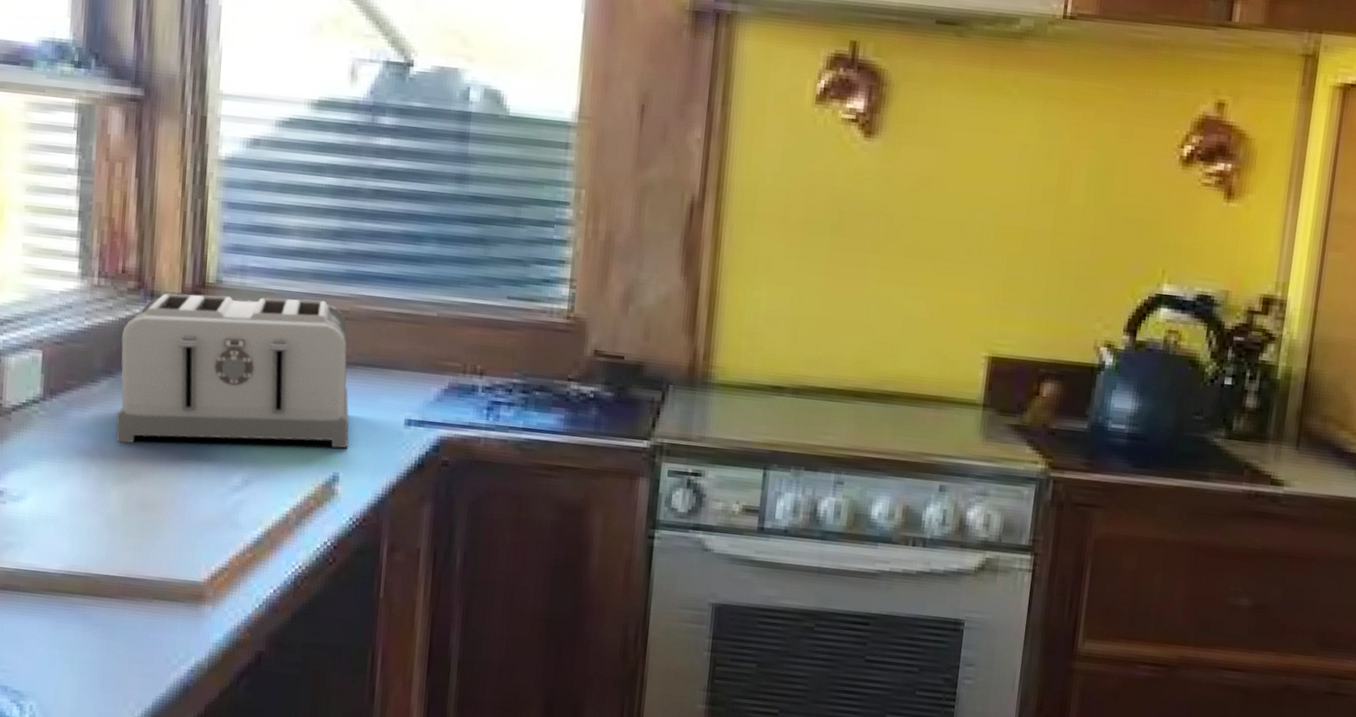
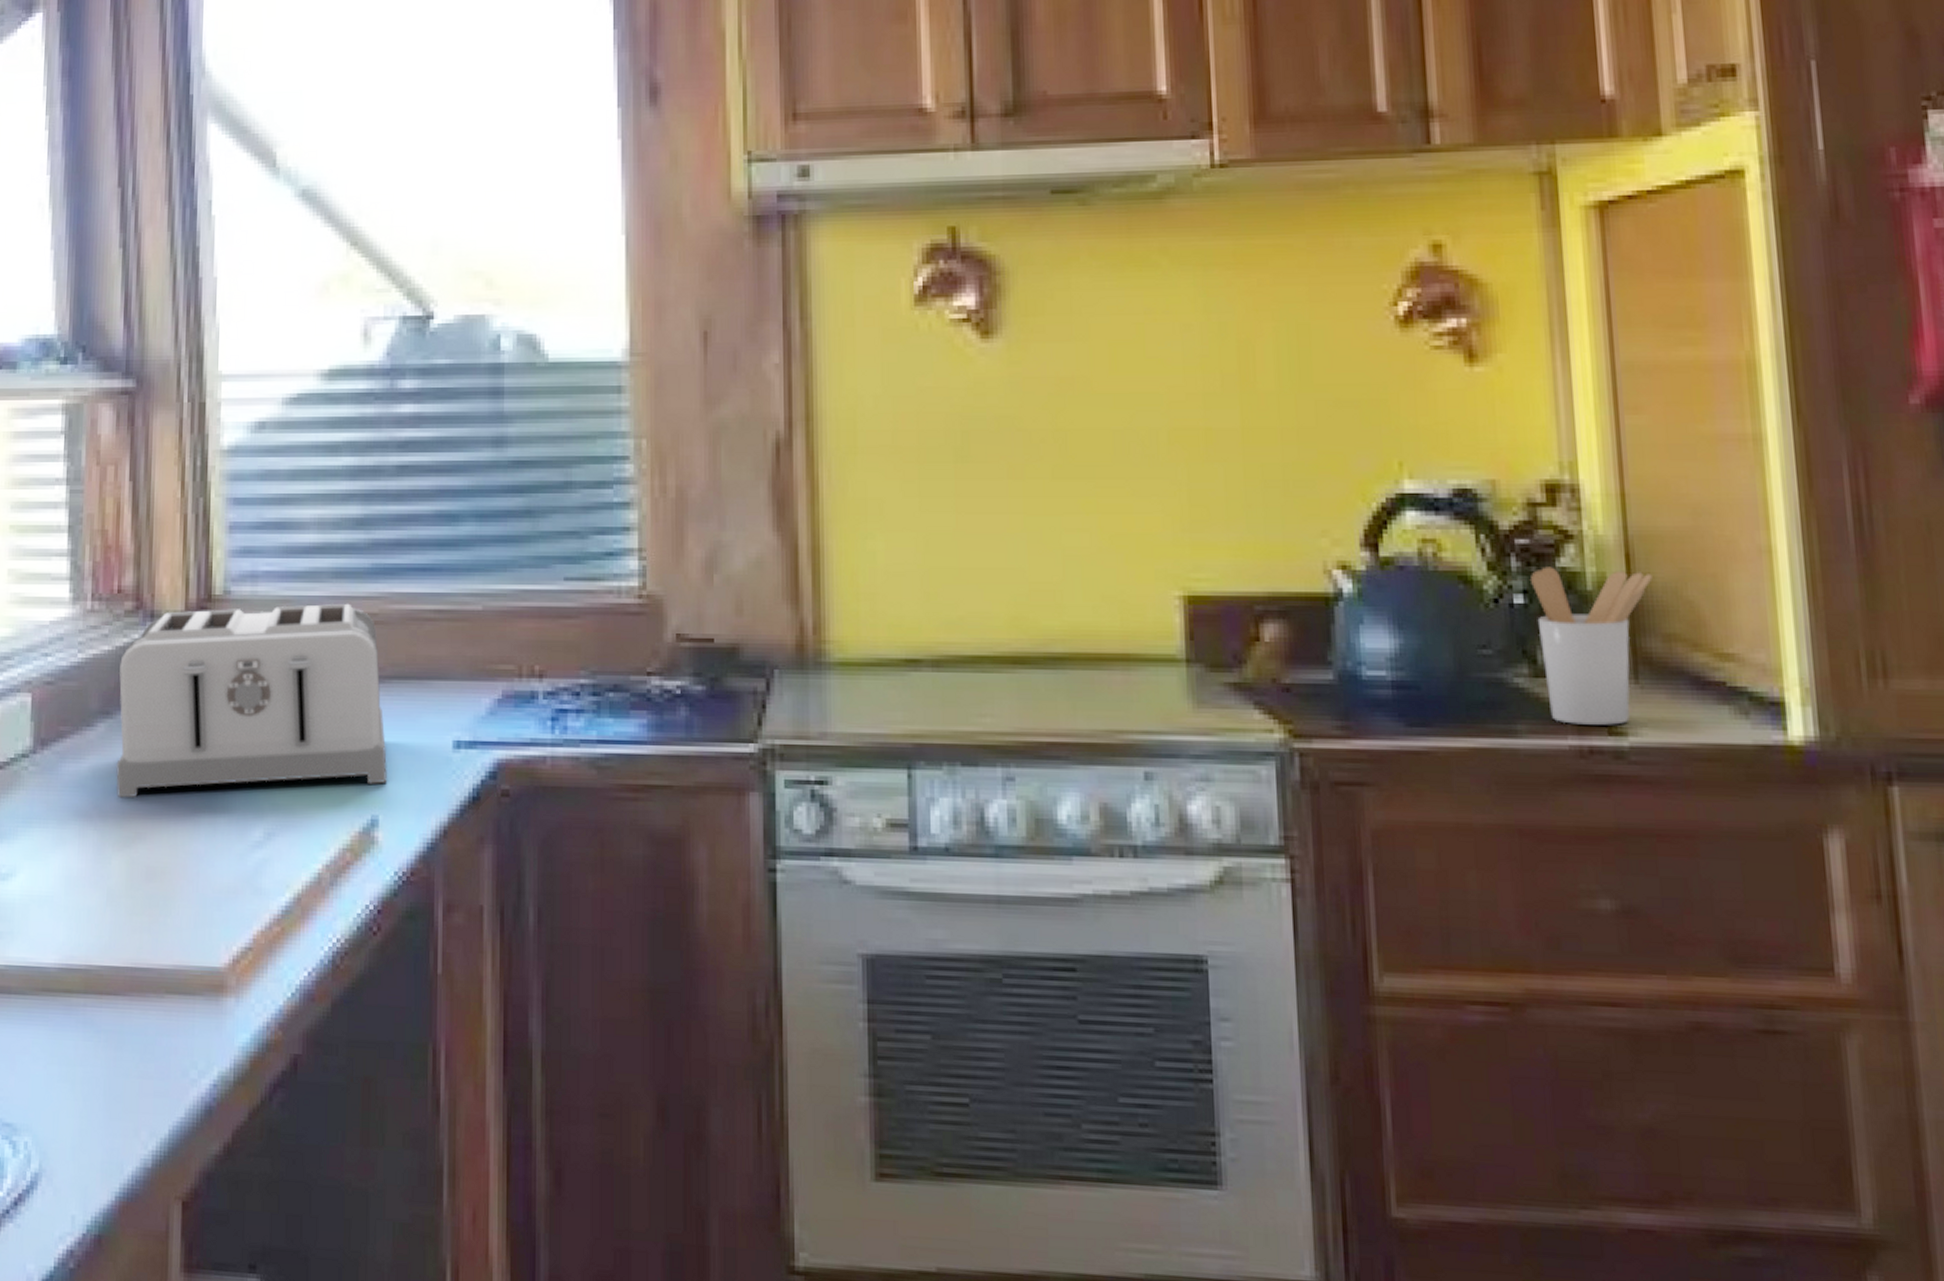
utensil holder: none [1234,359,1324,478] -> present [1529,567,1653,725]

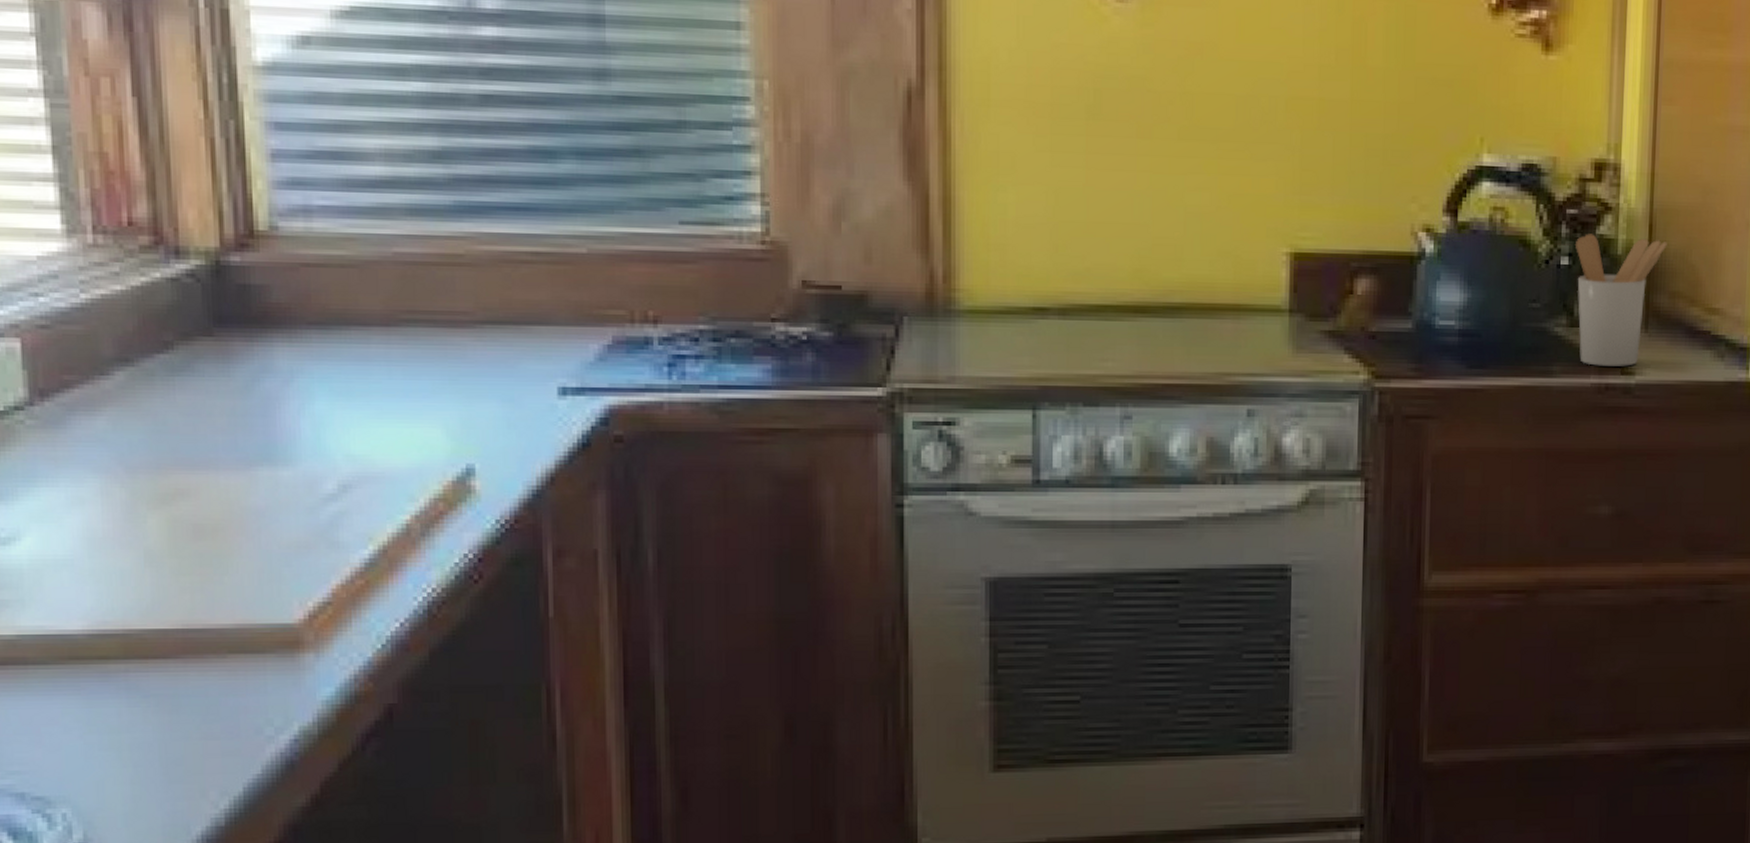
toaster: present [116,603,387,798] -> none [138,242,483,453]

